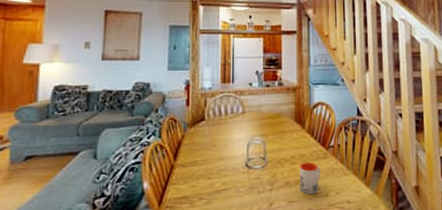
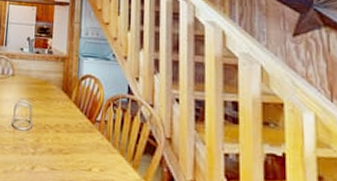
mug: present [299,162,321,195] -> none [62,132,86,167]

